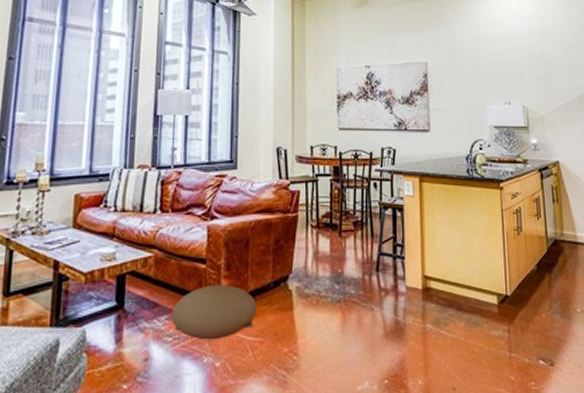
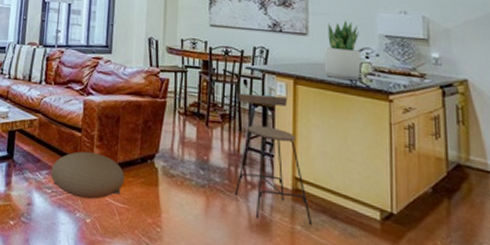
bar stool: none [368,196,442,325] -> present [234,93,313,226]
planter: none [444,114,476,173] -> present [324,20,361,81]

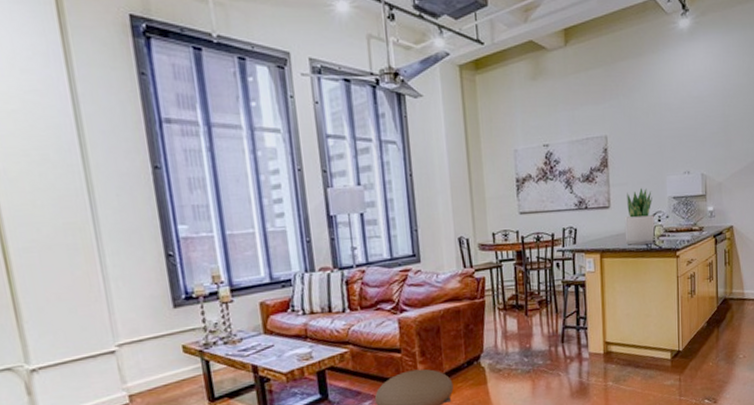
bar stool: present [234,93,313,226] -> none [552,271,621,386]

